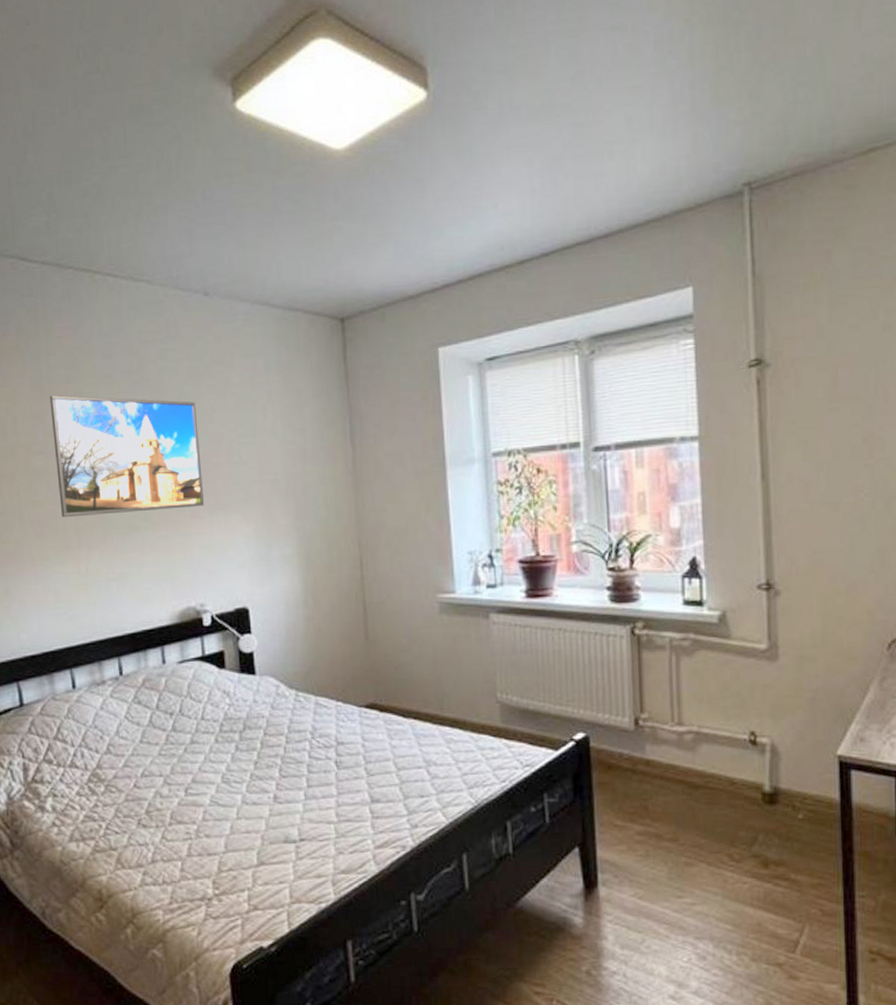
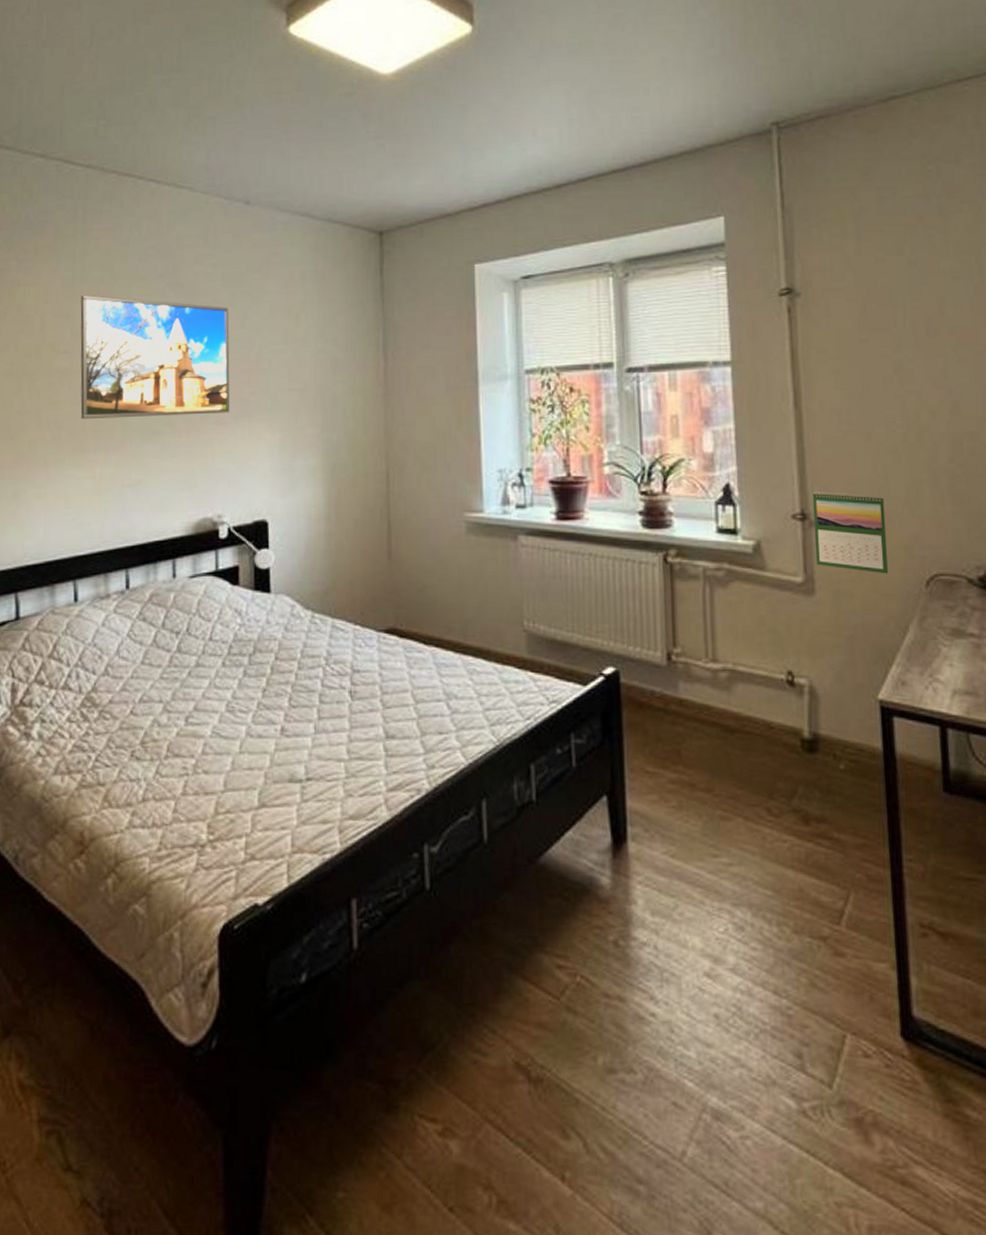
calendar: none [778,561,852,639] -> present [812,491,889,574]

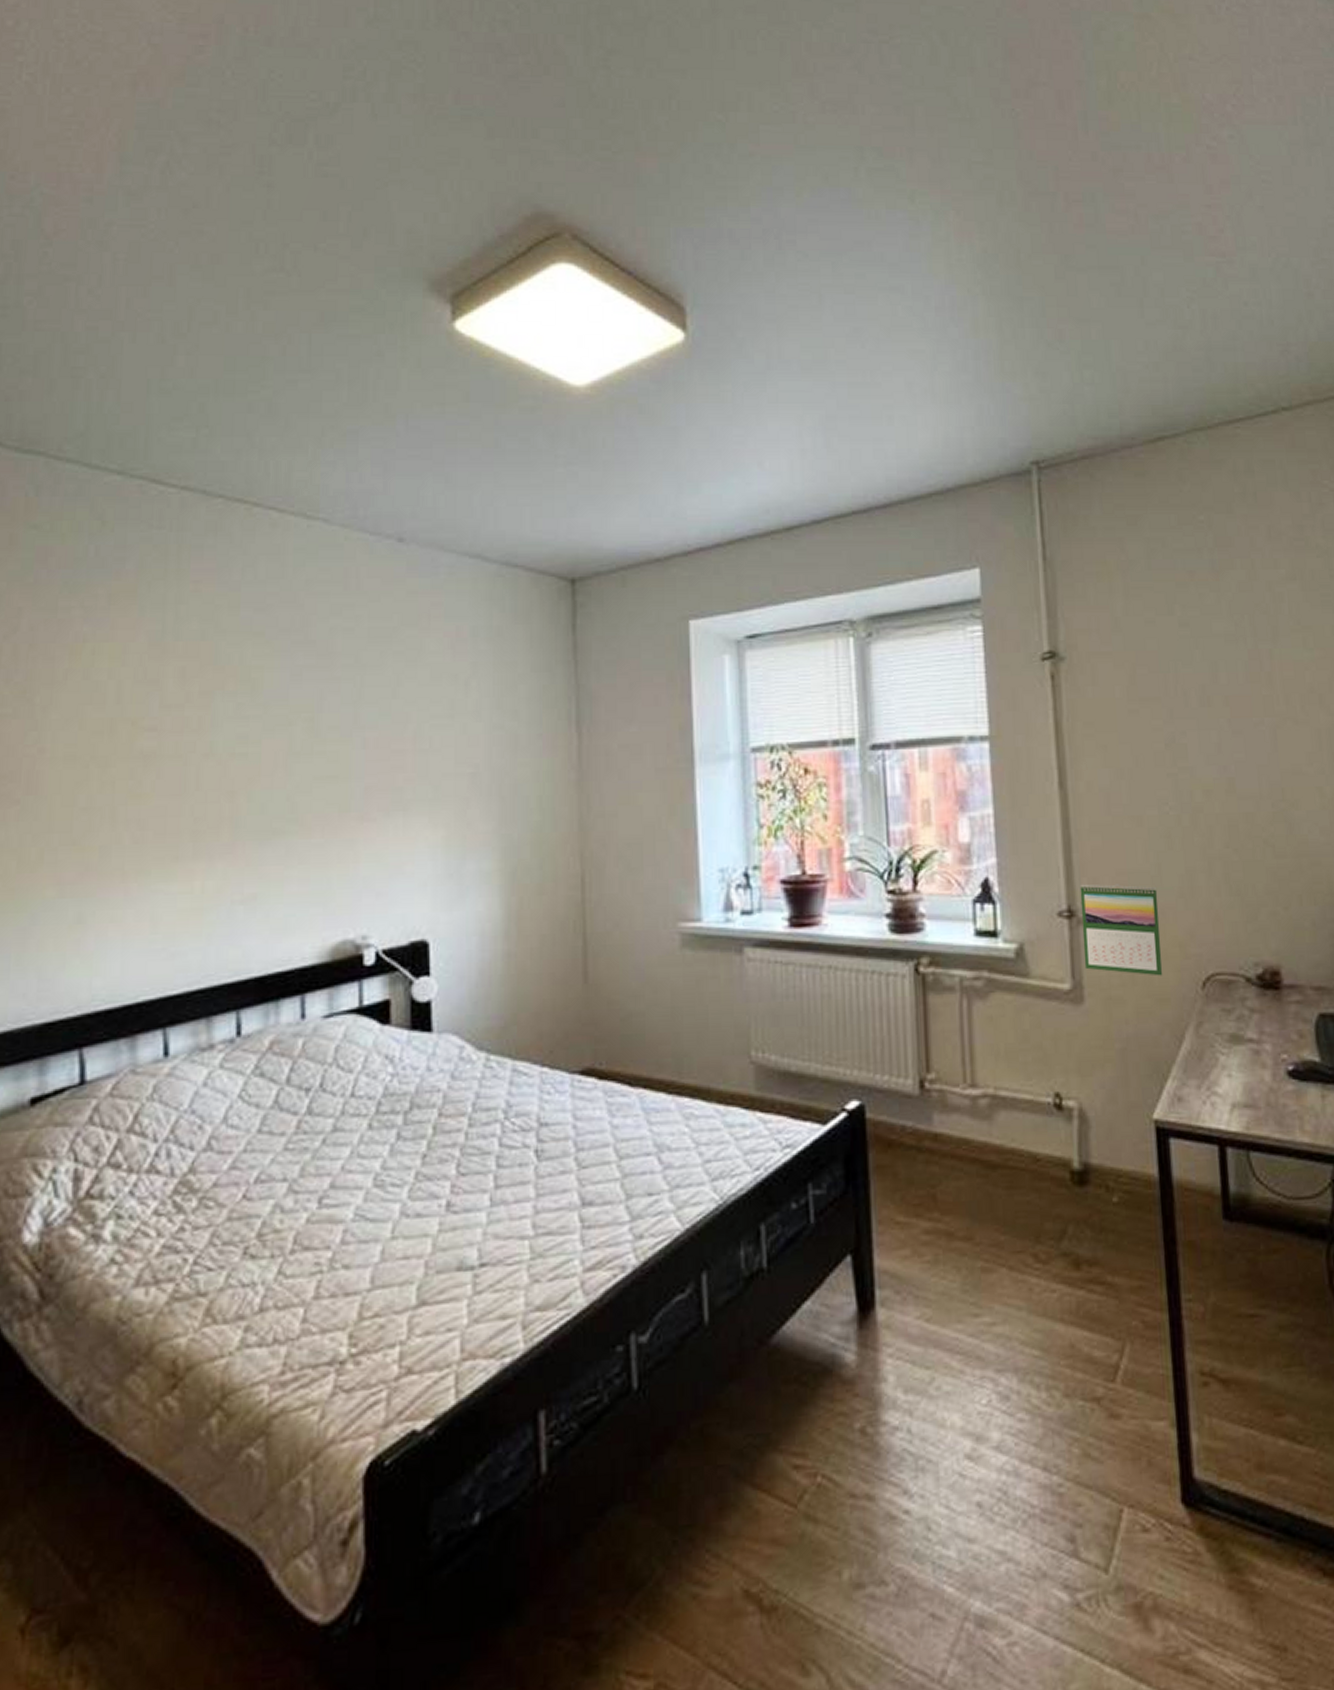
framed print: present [80,295,230,420] -> none [173,655,379,817]

